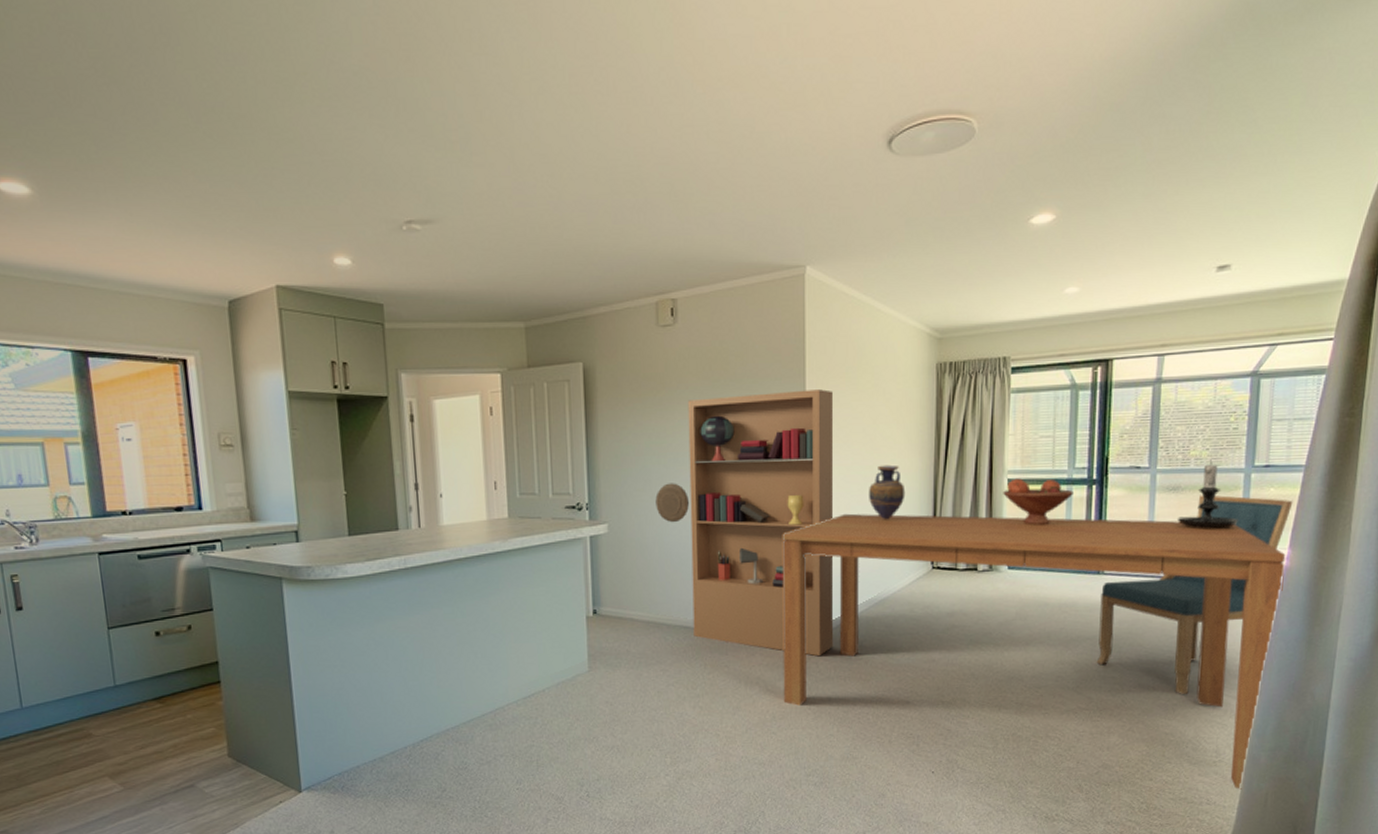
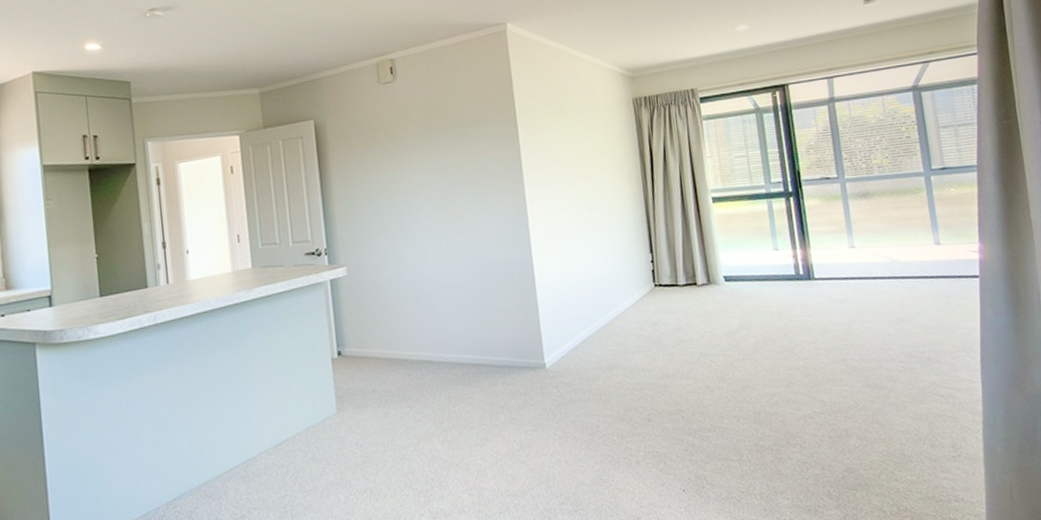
decorative plate: present [655,483,689,523] -> none [389,223,421,262]
bookcase: present [687,389,834,657] -> none [412,129,571,381]
dining table: present [782,513,1286,790] -> none [510,223,986,484]
vase: present [869,464,906,520] -> none [586,192,621,244]
fruit bowl: present [1003,478,1073,525] -> none [709,195,774,239]
chair: present [1096,495,1293,694] -> none [815,197,974,391]
candle holder: present [1178,460,1238,530] -> none [872,166,928,231]

